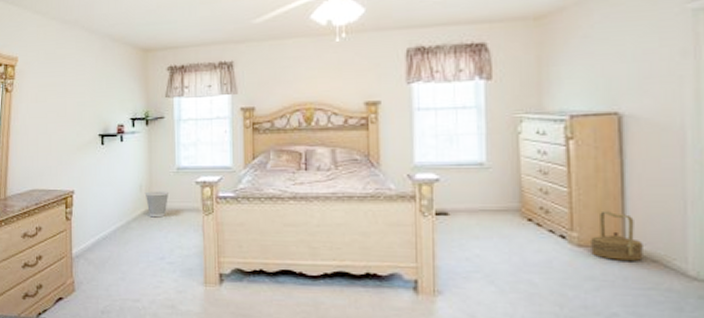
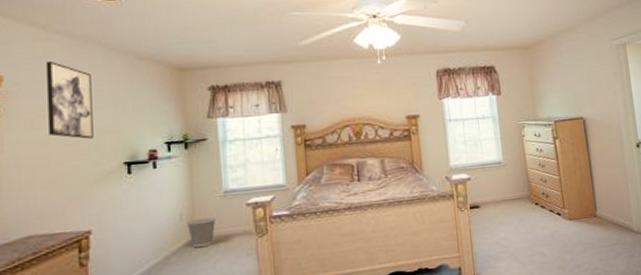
wall art: none [46,44,77,112] -> present [47,62,94,139]
basket: present [589,210,645,261] -> none [575,190,608,227]

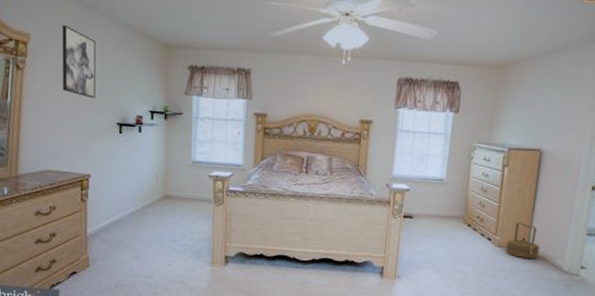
wastebasket: present [186,217,217,248] -> none [160,180,184,205]
basket: none [575,190,608,227] -> present [506,221,540,259]

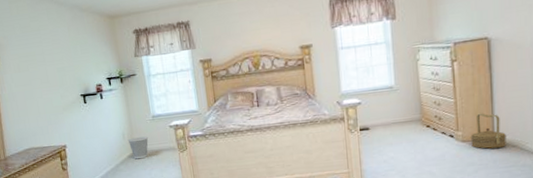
wall art: present [63,25,96,99] -> none [20,18,58,78]
wastebasket: none [160,180,184,205] -> present [127,136,149,159]

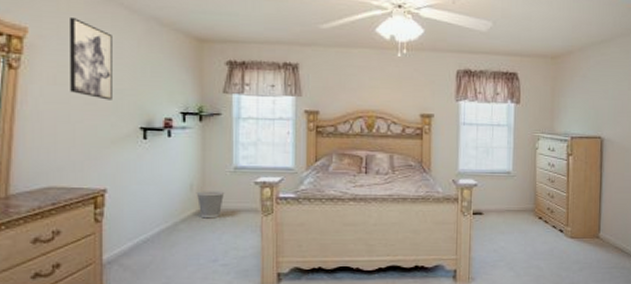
wall art: none [20,18,58,78] -> present [70,18,112,100]
basket: present [470,113,507,149] -> none [578,210,611,248]

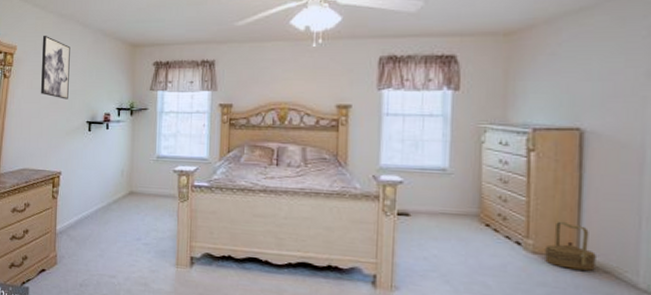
wastebasket: present [196,191,225,219] -> none [126,176,149,202]
basket: none [578,210,611,248] -> present [543,221,598,271]

